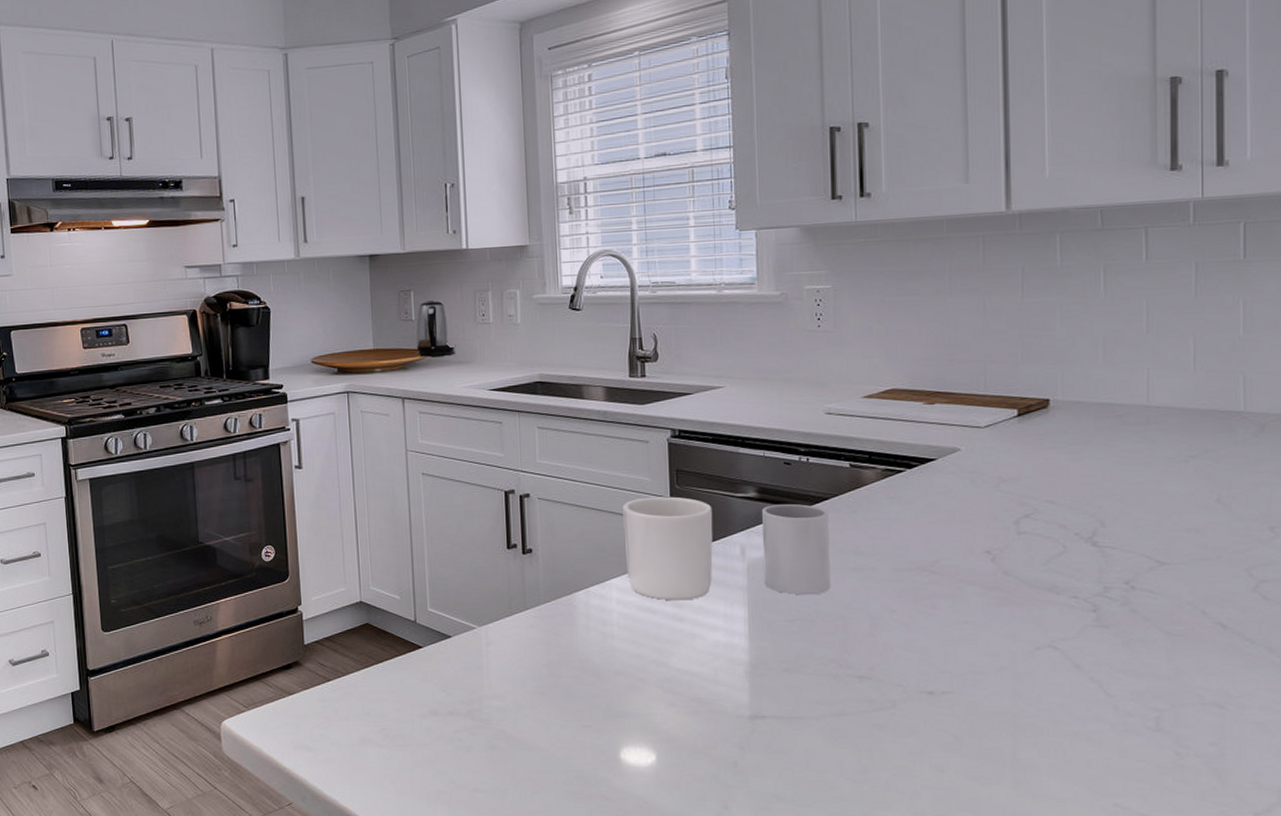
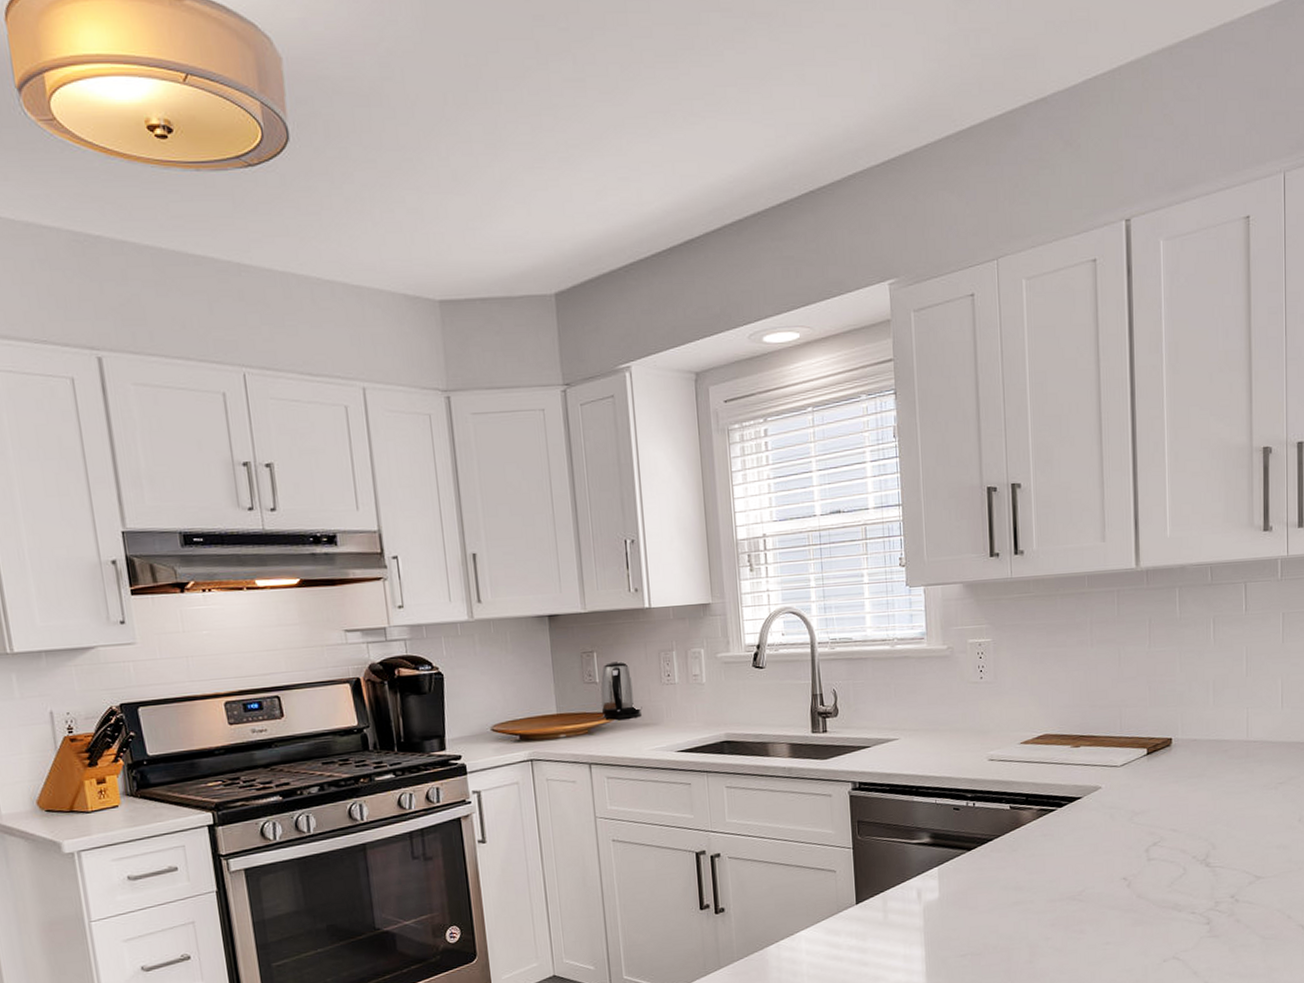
mug: present [623,496,713,601] -> none [809,847,893,947]
cup: present [761,503,831,595] -> none [934,846,996,931]

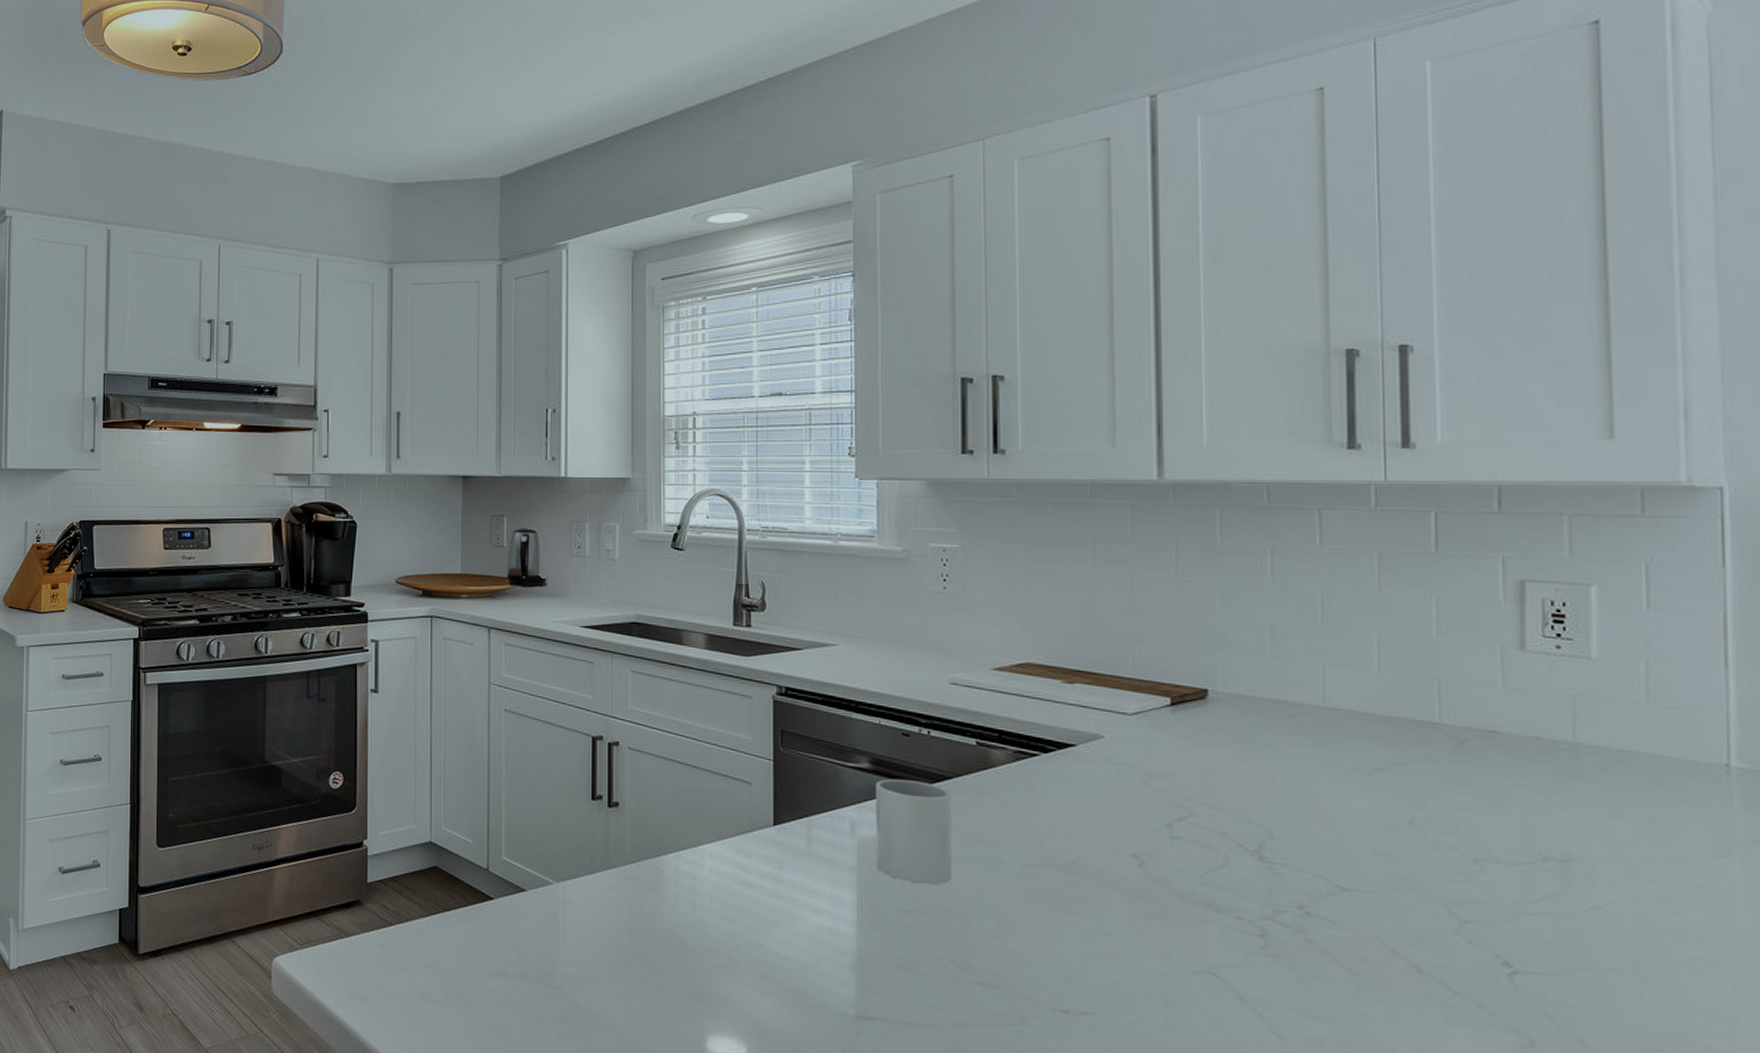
cup: none [934,846,996,931] -> present [875,778,952,885]

